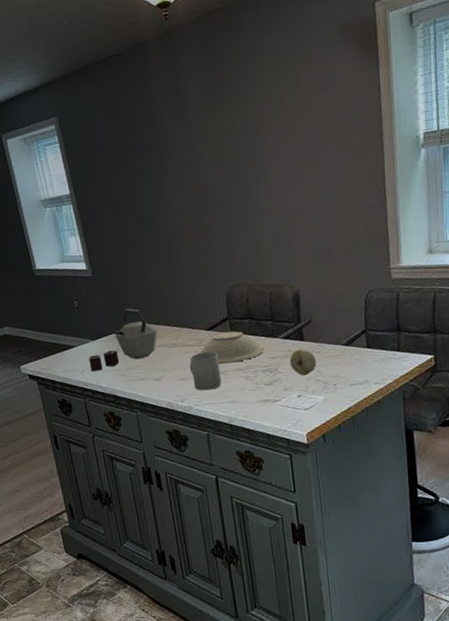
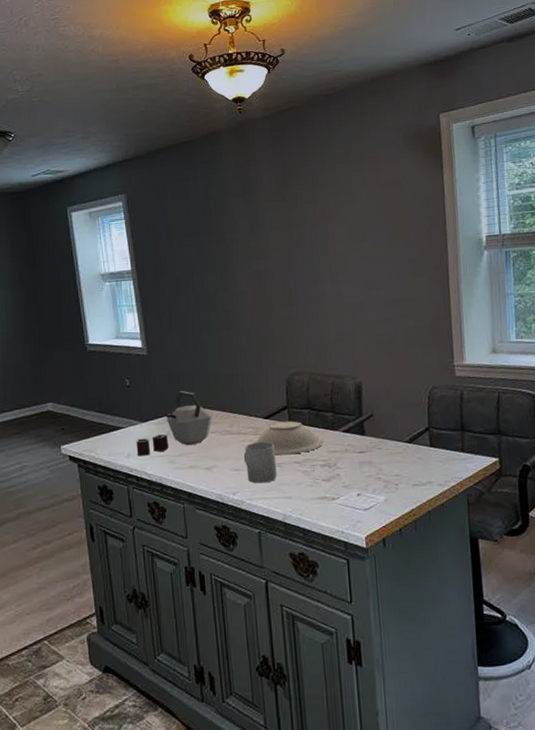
fruit: present [289,349,317,376] -> none [349,444,378,474]

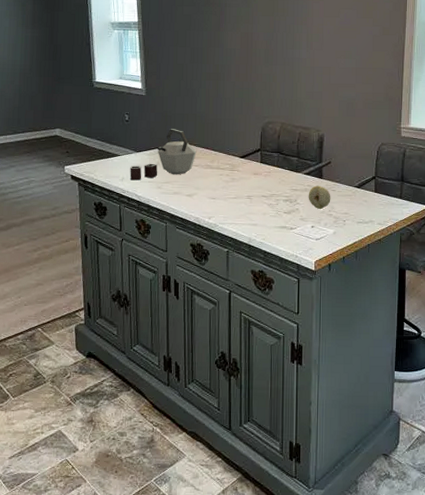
mug: present [244,441,277,484] -> none [221,176,247,211]
bowl: present [254,420,324,455] -> none [230,161,288,190]
fruit: none [349,444,378,474] -> present [308,185,331,210]

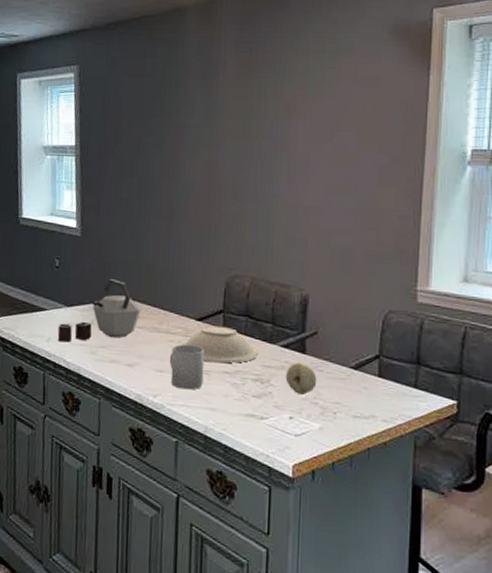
mug: none [221,176,247,211] -> present [170,344,205,390]
bowl: none [230,161,288,190] -> present [182,325,259,364]

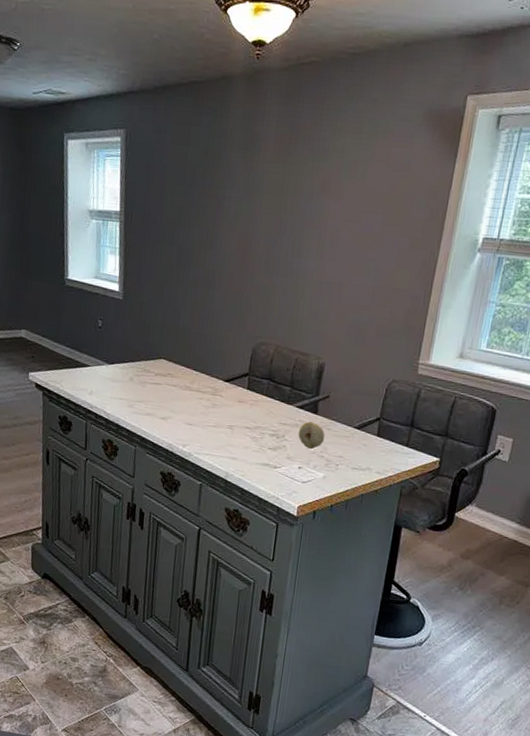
kettle: present [57,279,141,343] -> none [99,341,176,396]
mug: present [170,344,205,390] -> none [198,401,230,442]
bowl: present [182,325,259,364] -> none [210,386,277,420]

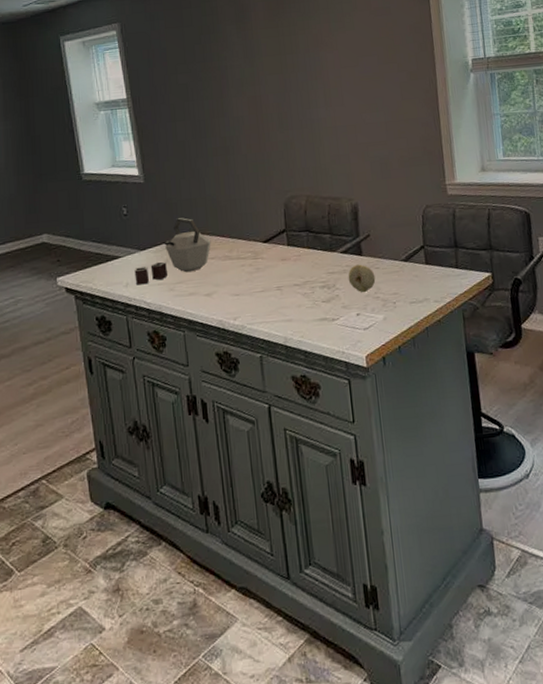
kettle: none [99,341,176,396] -> present [134,217,211,285]

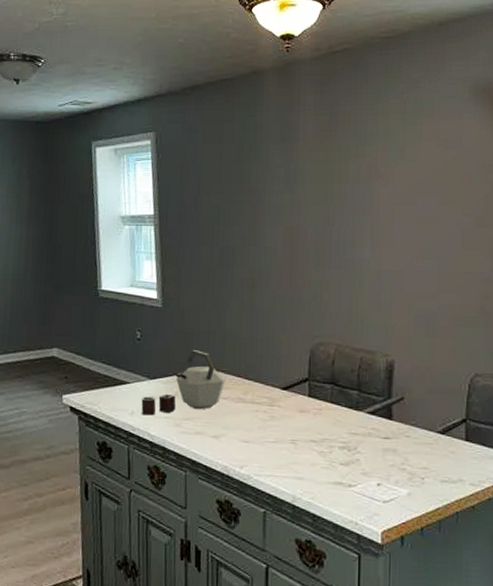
fruit: present [348,264,376,293] -> none [372,429,404,462]

